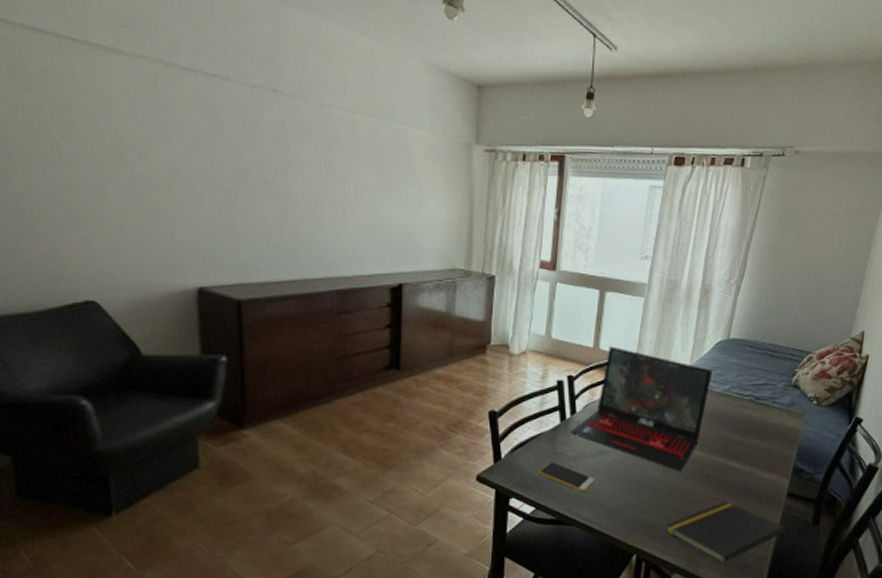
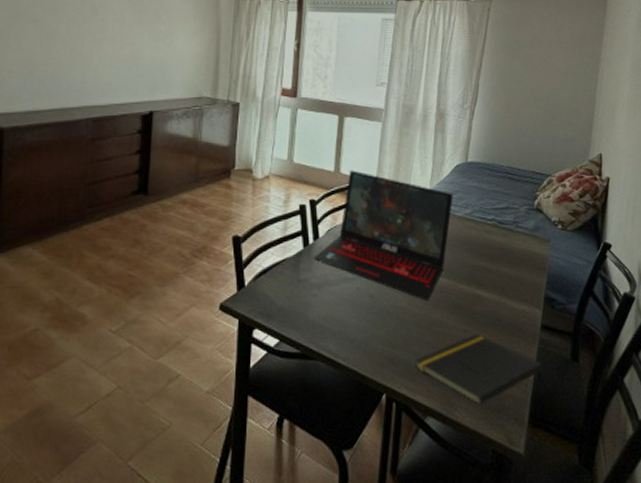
smartphone: present [539,462,596,493] -> none [283,290,341,324]

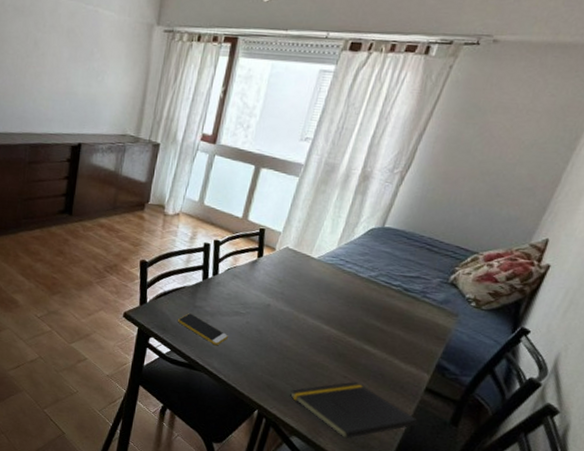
smartphone: none [283,290,341,324] -> present [178,313,229,346]
laptop: present [313,170,453,301] -> none [210,219,361,345]

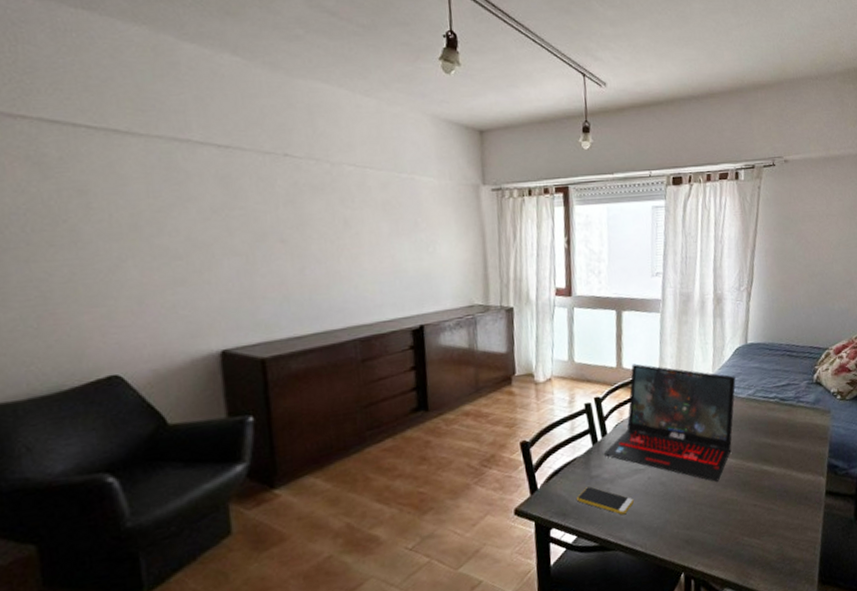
laptop: none [210,219,361,345] -> present [603,363,736,482]
notepad: present [290,382,418,439] -> none [710,507,829,572]

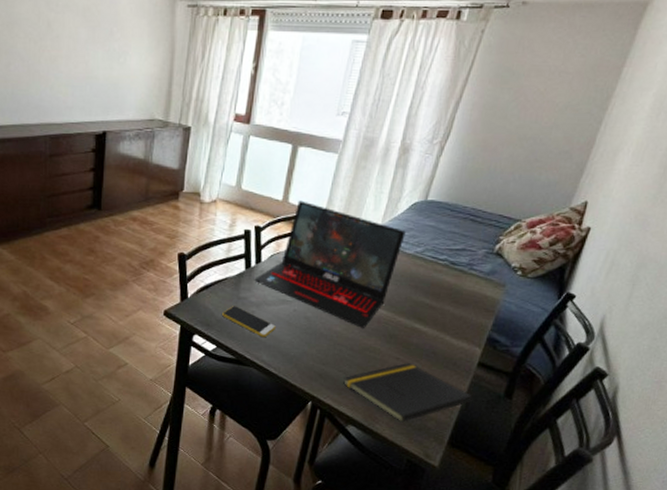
notepad: none [710,507,829,572] -> present [343,363,472,423]

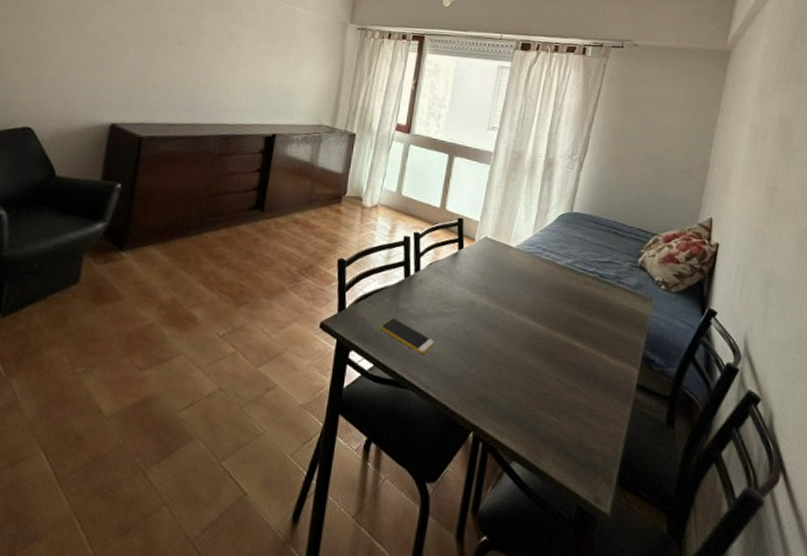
laptop: present [254,200,406,328] -> none [413,208,556,345]
notepad: present [343,363,472,423] -> none [505,385,635,458]

